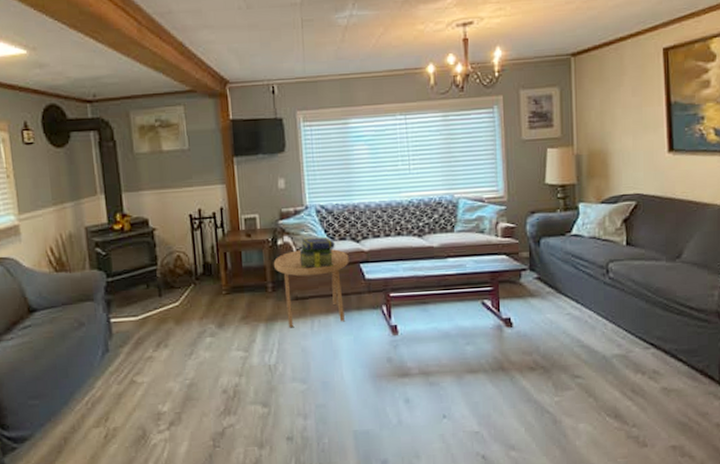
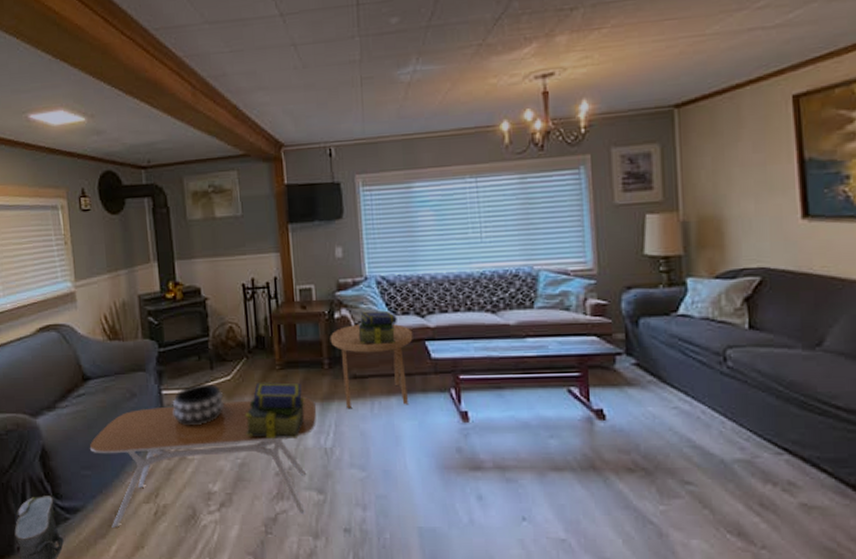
coffee table: none [37,319,261,454] -> present [90,397,316,529]
decorative bowl: none [121,311,173,352] -> present [172,384,225,426]
stack of books: none [193,306,251,360] -> present [244,382,305,440]

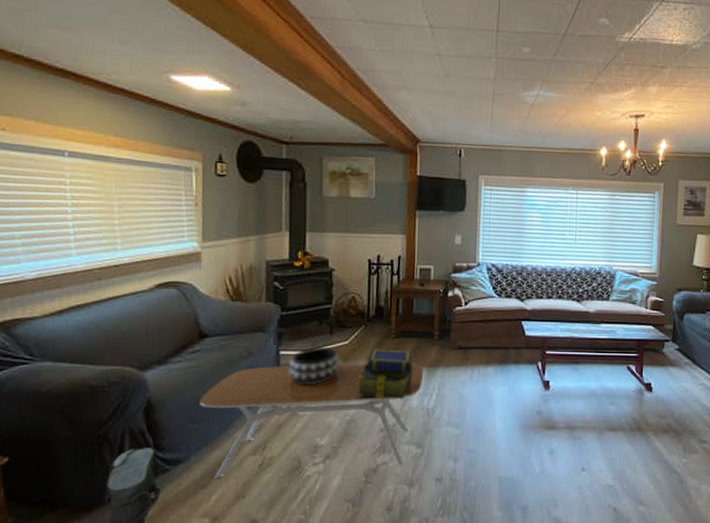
side table: present [329,324,413,409] -> none [442,303,513,375]
stack of books: present [358,311,397,345] -> none [467,292,501,322]

